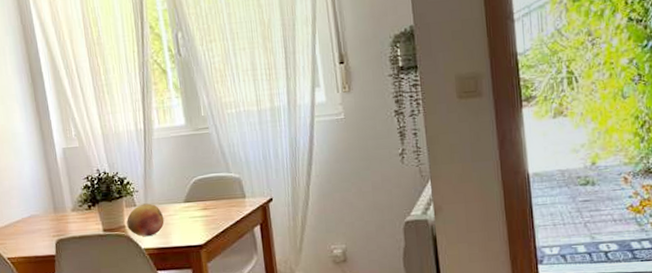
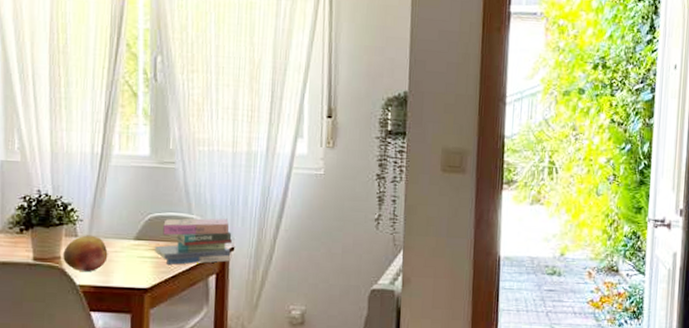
books: none [202,172,271,221] -> present [154,218,232,265]

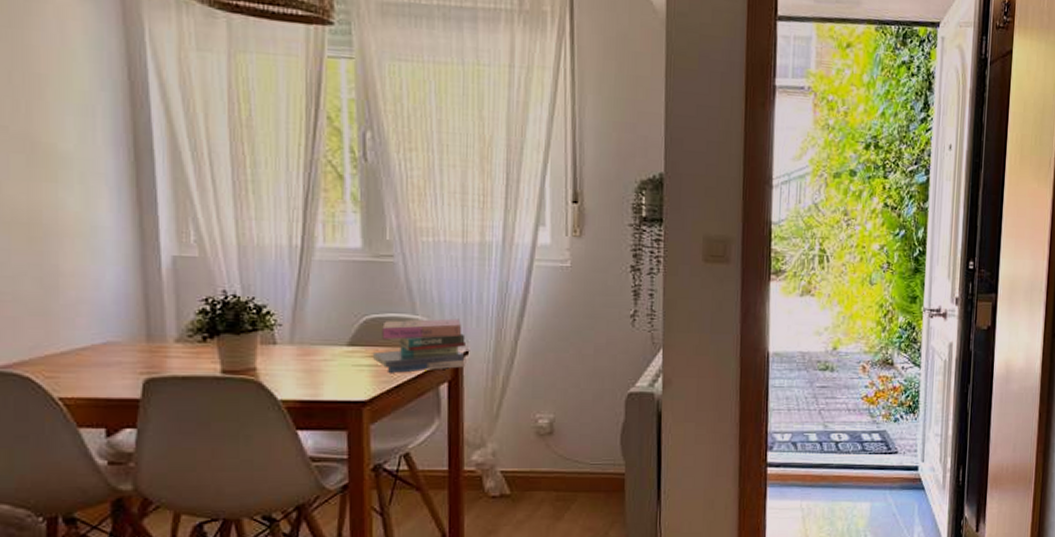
fruit: present [63,235,108,271] -> none [259,342,316,384]

